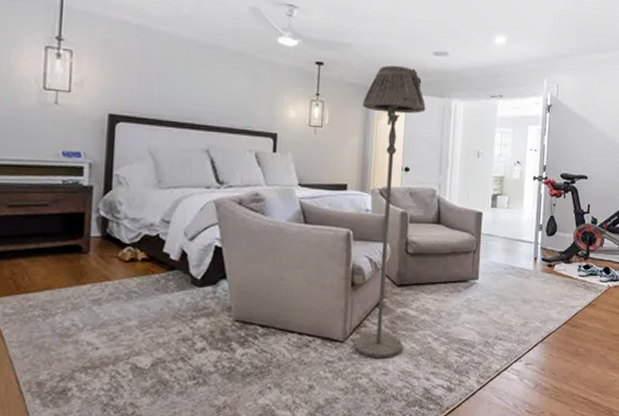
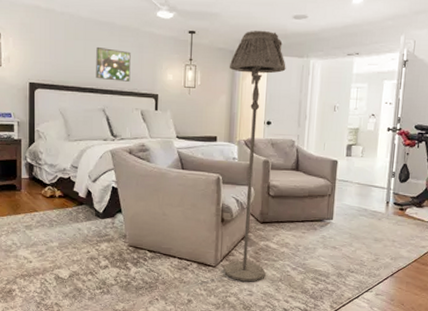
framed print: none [199,74,245,117] -> present [96,46,131,82]

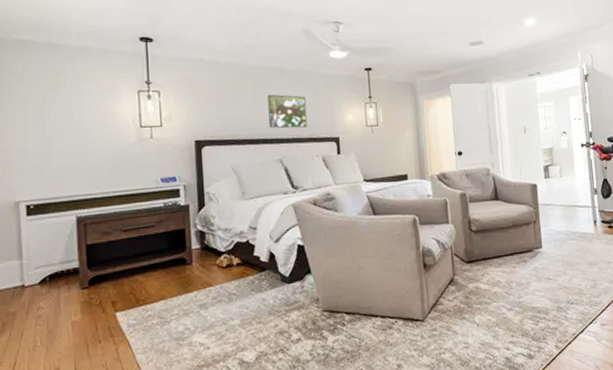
floor lamp: present [223,30,286,282] -> none [410,59,480,334]

